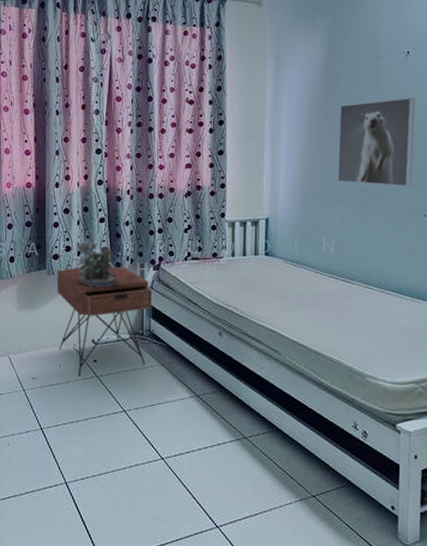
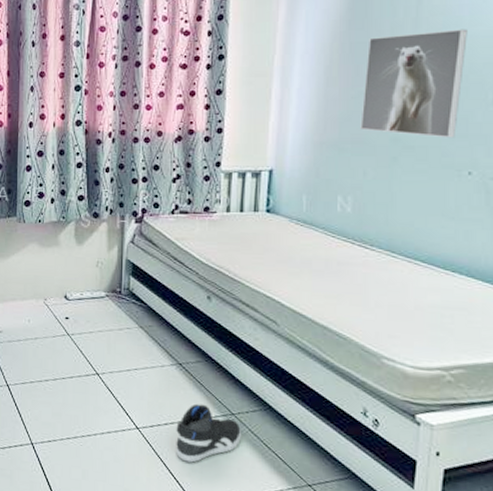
nightstand: present [56,264,152,376] -> none [27,214,132,333]
succulent plant: present [70,239,117,288] -> none [43,186,94,240]
sneaker: none [197,431,253,486] -> present [176,403,241,463]

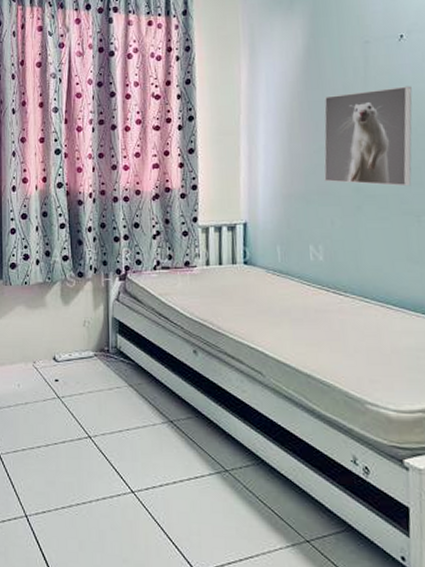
sneaker: present [176,403,241,463] -> none [171,462,236,525]

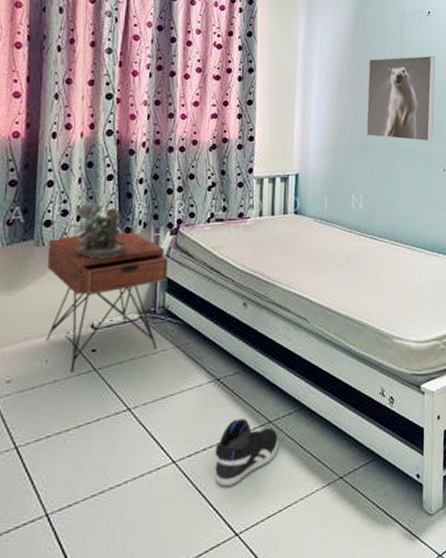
nightstand: none [14,274,118,397] -> present [46,230,168,372]
succulent plant: none [28,247,79,300] -> present [67,201,126,260]
sneaker: none [171,462,236,525] -> present [215,418,279,487]

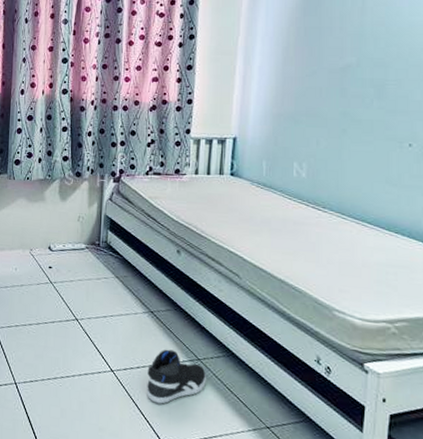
nightstand: present [46,230,168,372] -> none [16,173,110,281]
succulent plant: present [67,201,126,260] -> none [31,147,76,196]
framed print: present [366,55,436,142] -> none [314,18,407,114]

